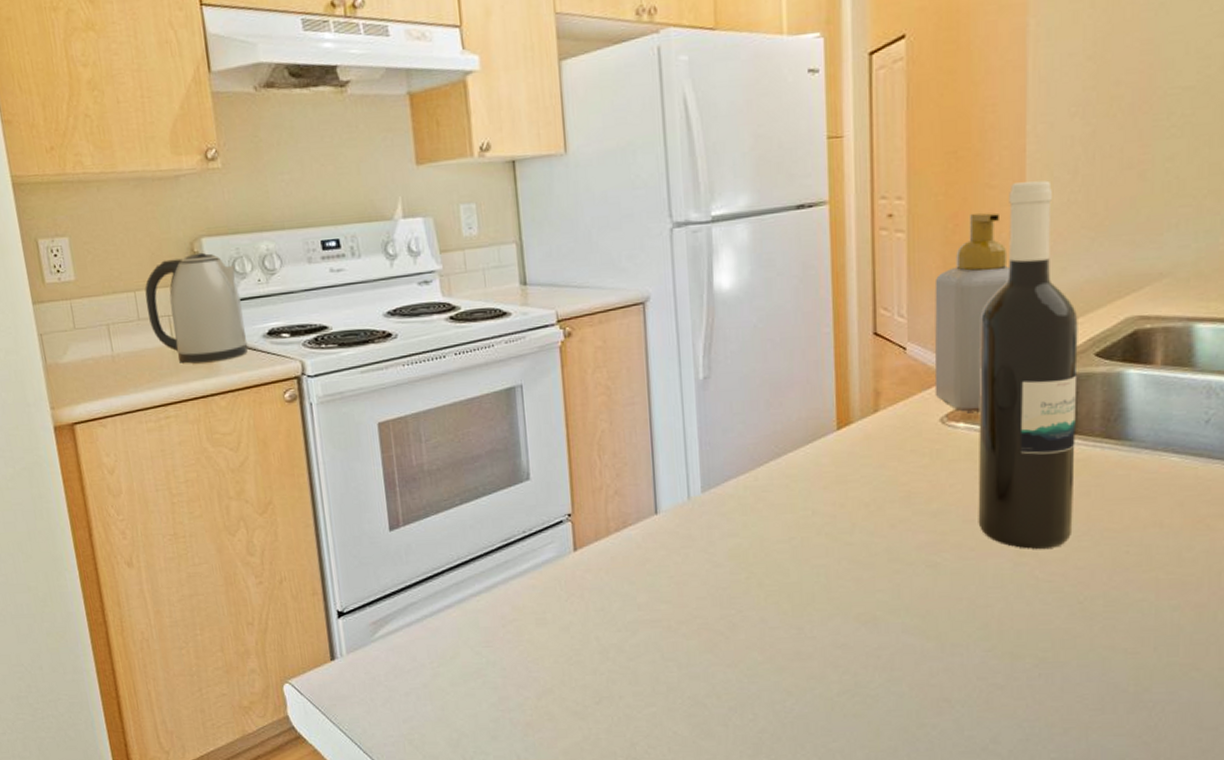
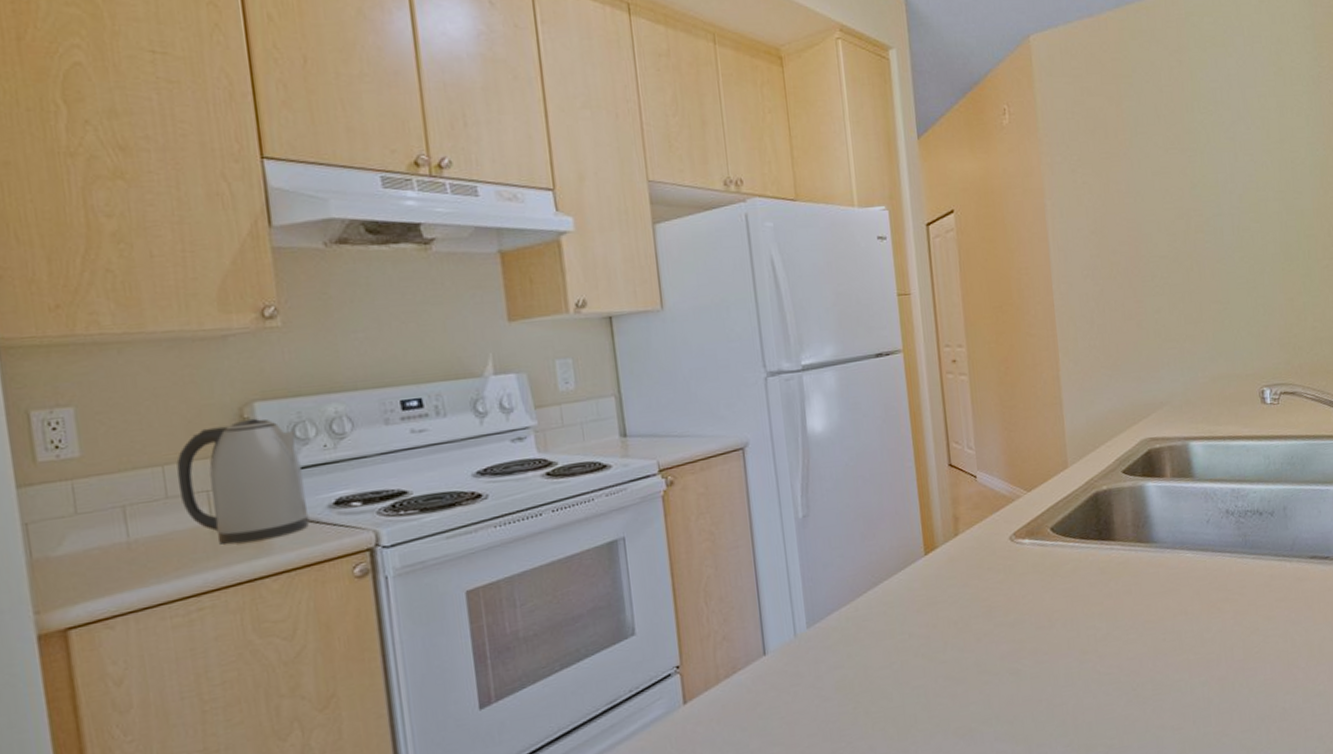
soap bottle: present [934,212,1011,412] -> none [994,356,1052,530]
wine bottle: present [978,180,1078,550] -> none [1033,329,1122,647]

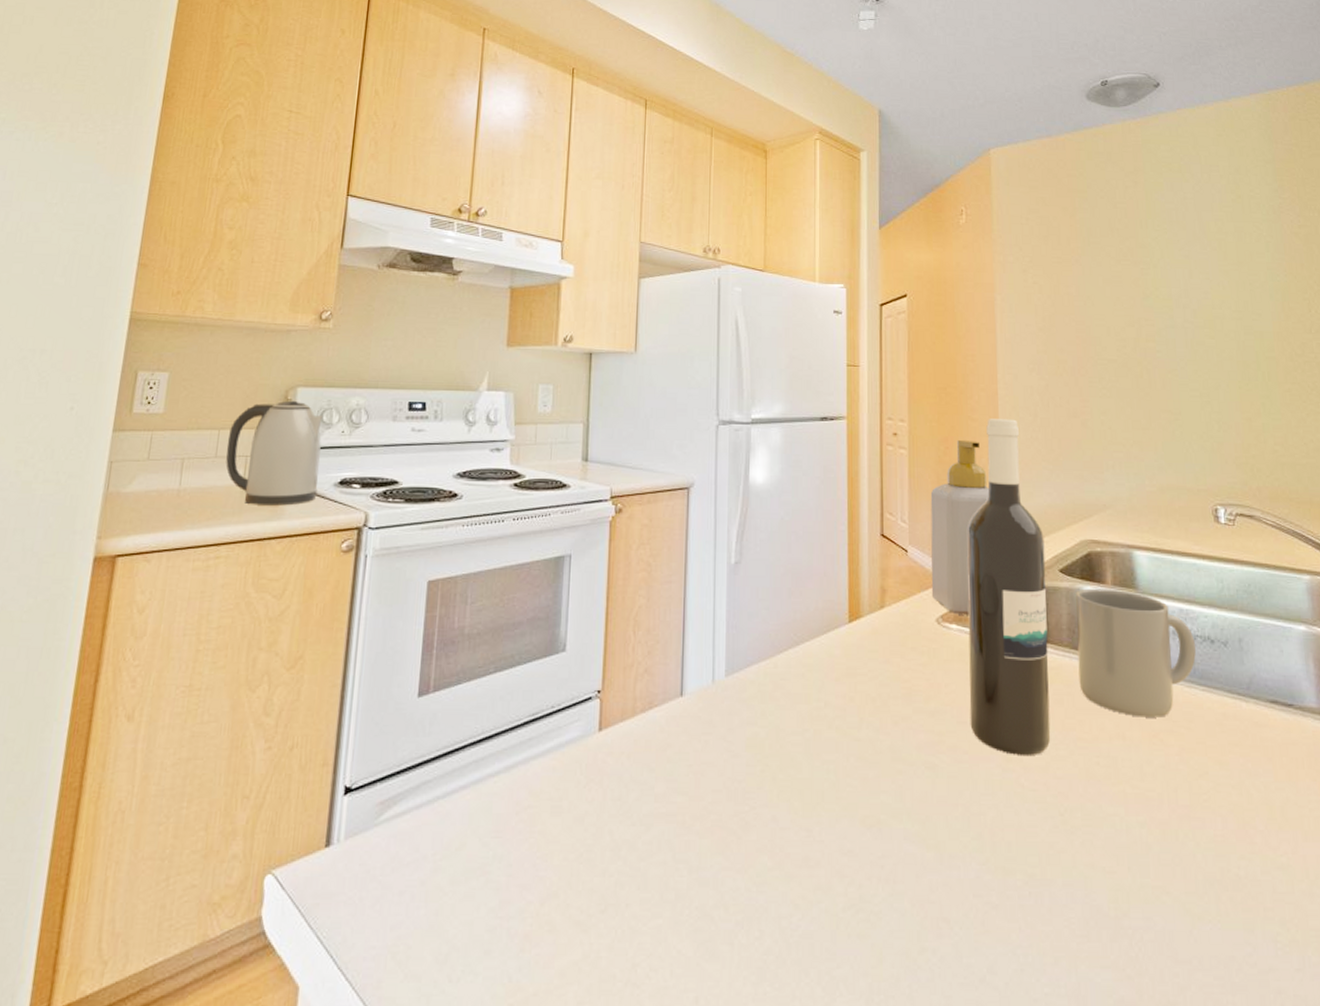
soap bottle: none [994,356,1052,530] -> present [930,439,990,615]
wine bottle: none [1033,329,1122,647] -> present [967,419,1051,757]
mug: none [1138,480,1247,593] -> present [1076,588,1196,718]

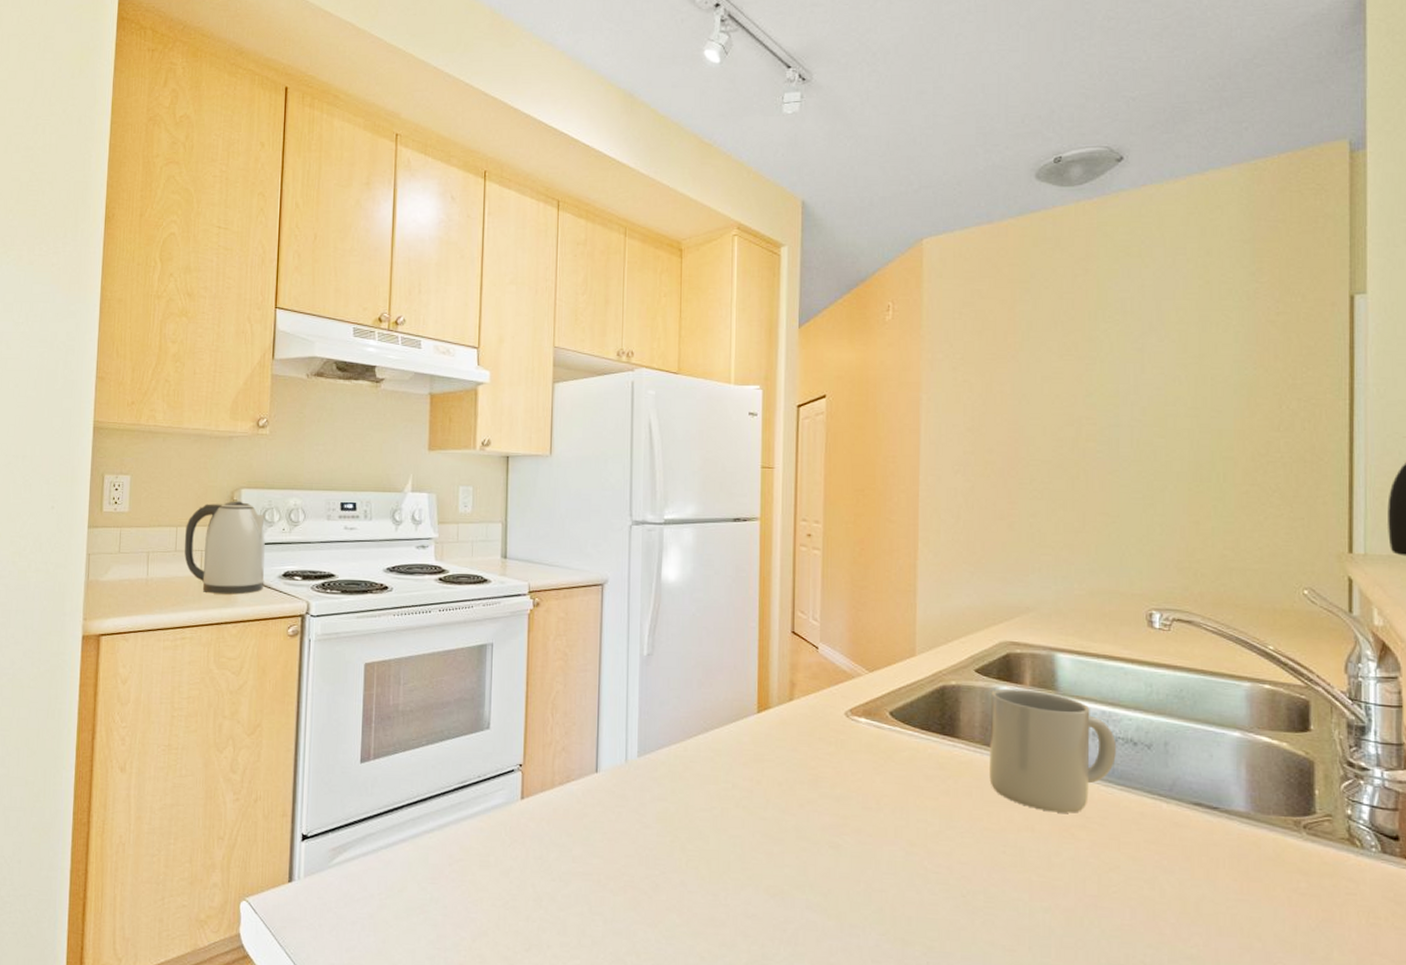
soap bottle: present [930,439,990,615] -> none [841,541,906,710]
wine bottle: present [967,419,1051,757] -> none [875,520,961,842]

